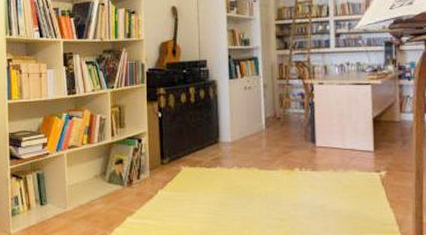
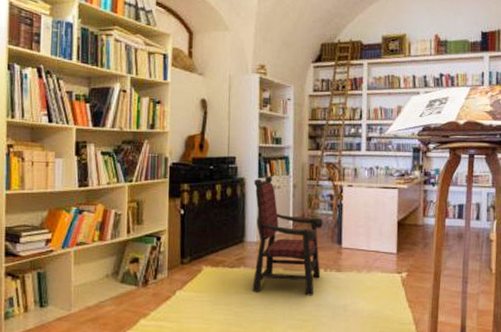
armchair: none [225,77,296,195] -> present [252,176,324,296]

